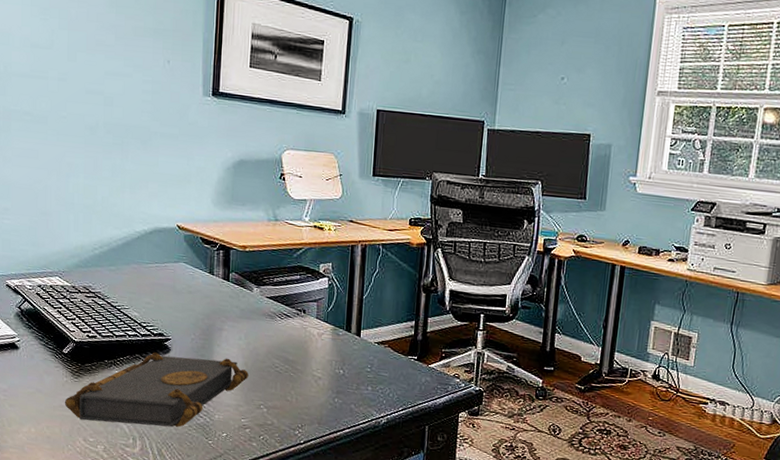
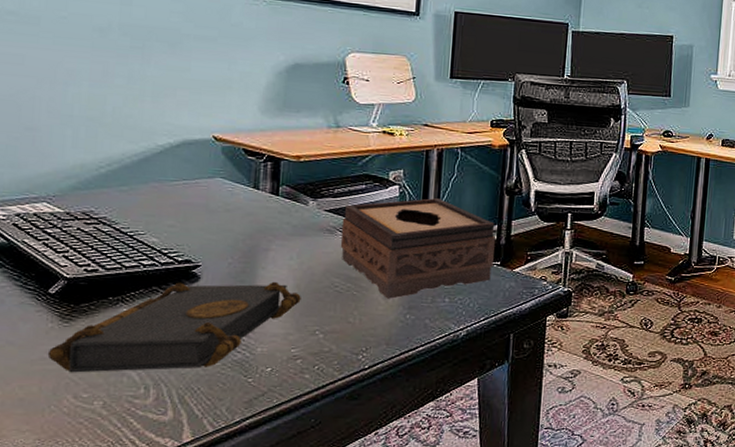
tissue box: none [279,291,413,383] -> present [340,198,495,299]

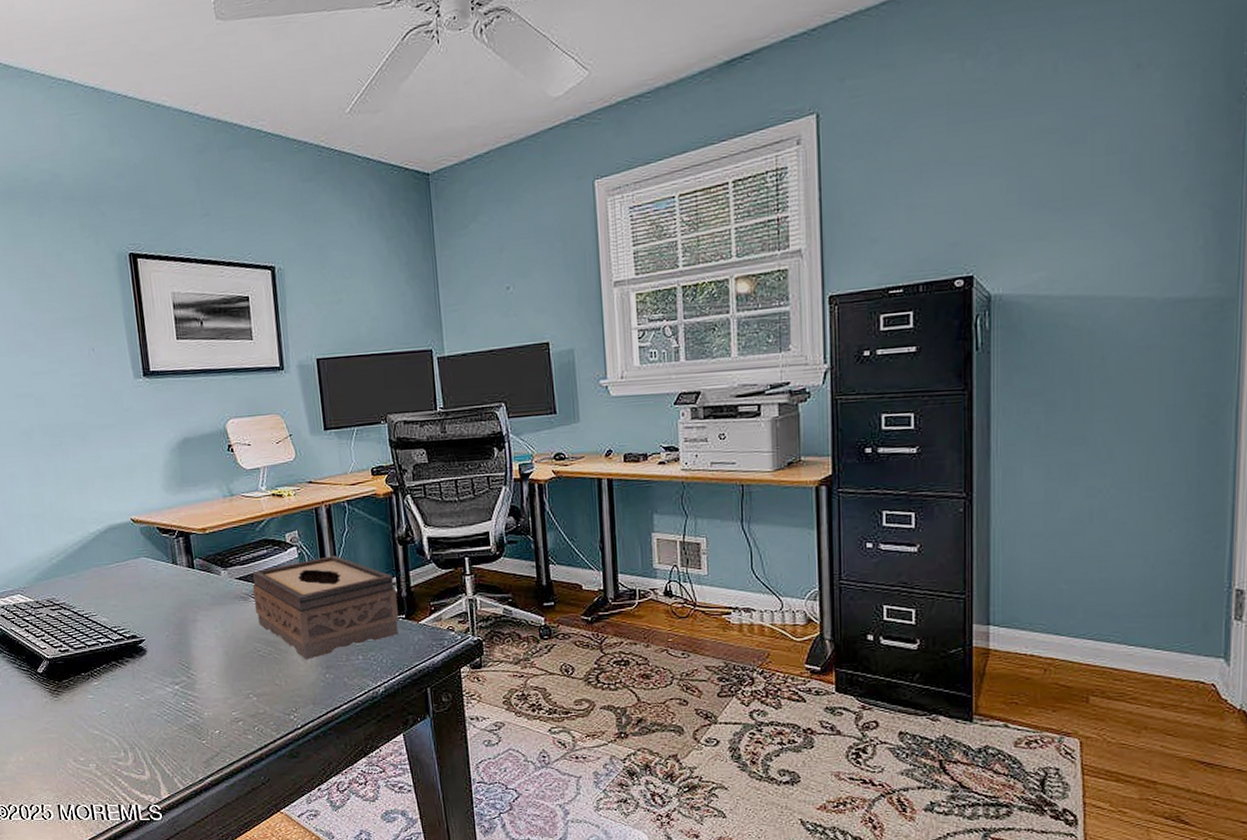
book: present [47,281,301,373] -> none [48,650,232,740]

